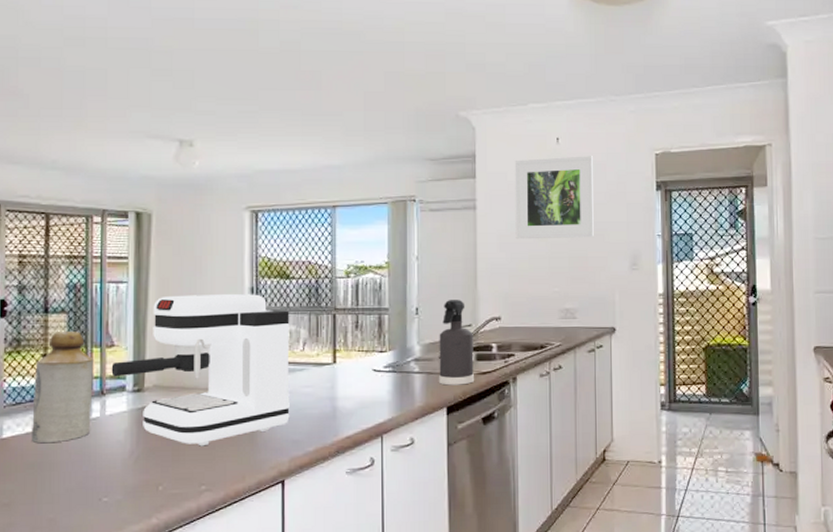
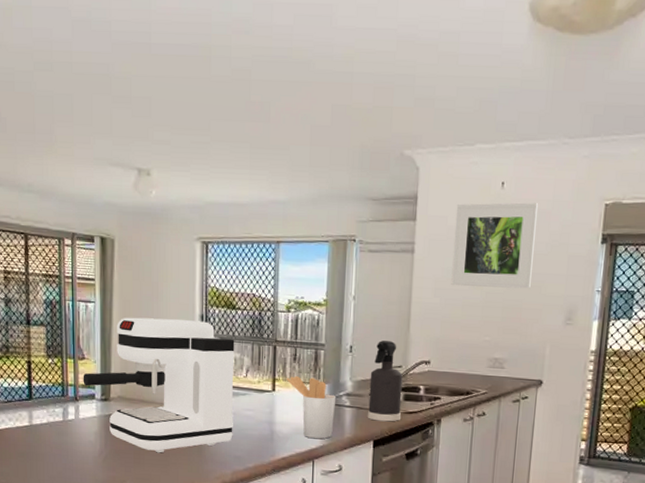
bottle: present [31,331,94,444] -> none [20,342,69,438]
utensil holder: none [348,344,404,412] -> present [286,375,337,439]

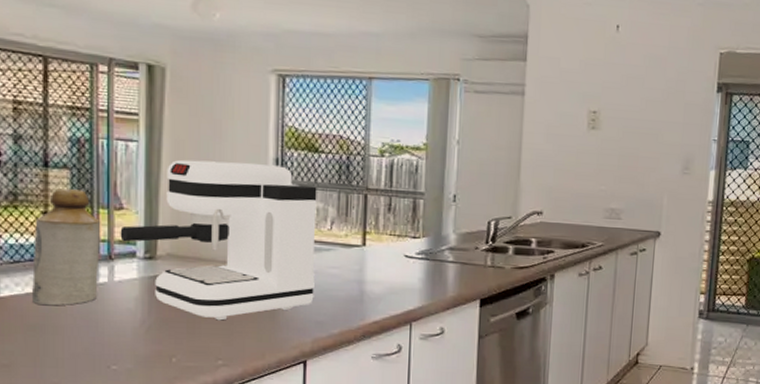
bottle: none [20,342,69,438] -> present [31,188,101,306]
utensil holder: present [286,375,337,439] -> none [379,228,438,299]
spray bottle: present [368,341,403,422] -> none [474,189,513,278]
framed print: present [451,202,538,289] -> none [564,45,653,137]

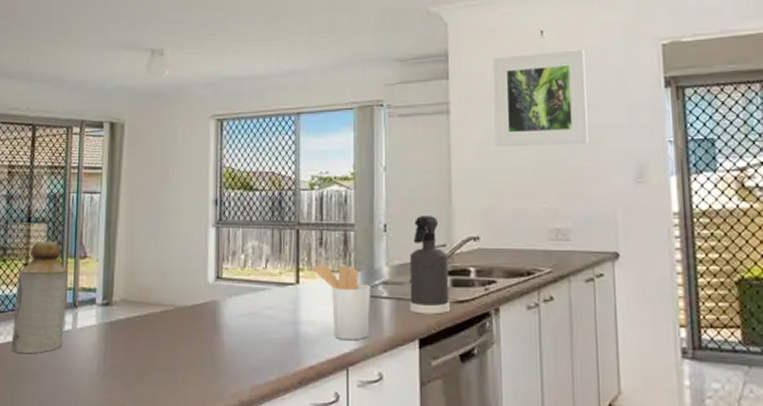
coffee maker: present [120,159,317,321] -> none [83,206,252,367]
utensil holder: none [379,228,438,299] -> present [312,263,371,341]
spray bottle: none [474,189,513,278] -> present [409,216,449,315]
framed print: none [564,45,653,137] -> present [492,49,588,147]

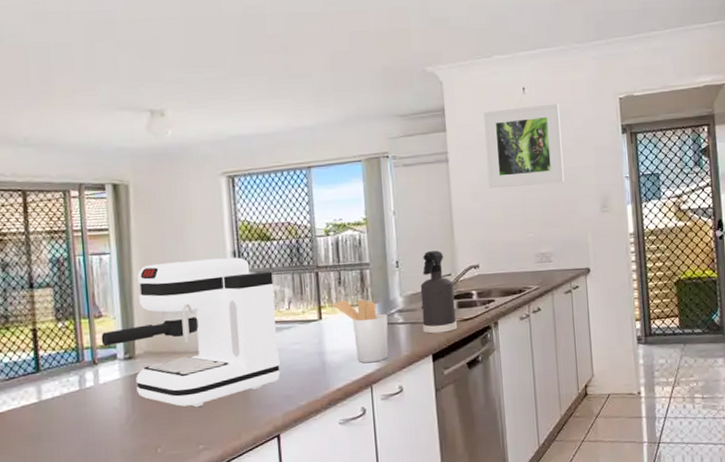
bottle: present [11,241,69,354] -> none [25,304,85,415]
coffee maker: none [83,206,252,367] -> present [101,257,281,408]

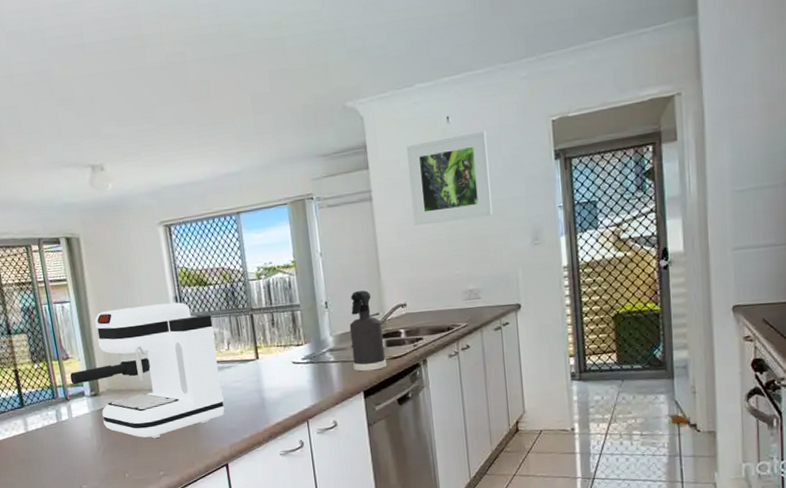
utensil holder: present [332,299,389,363] -> none [267,339,322,400]

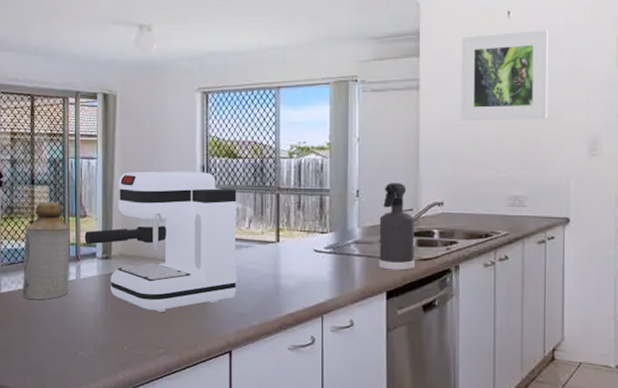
bottle: none [9,348,63,444] -> present [22,202,71,300]

